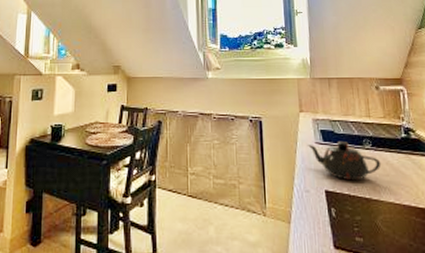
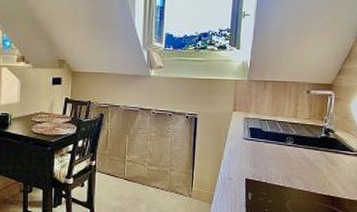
teapot: present [307,142,381,181] -> none [235,138,299,172]

